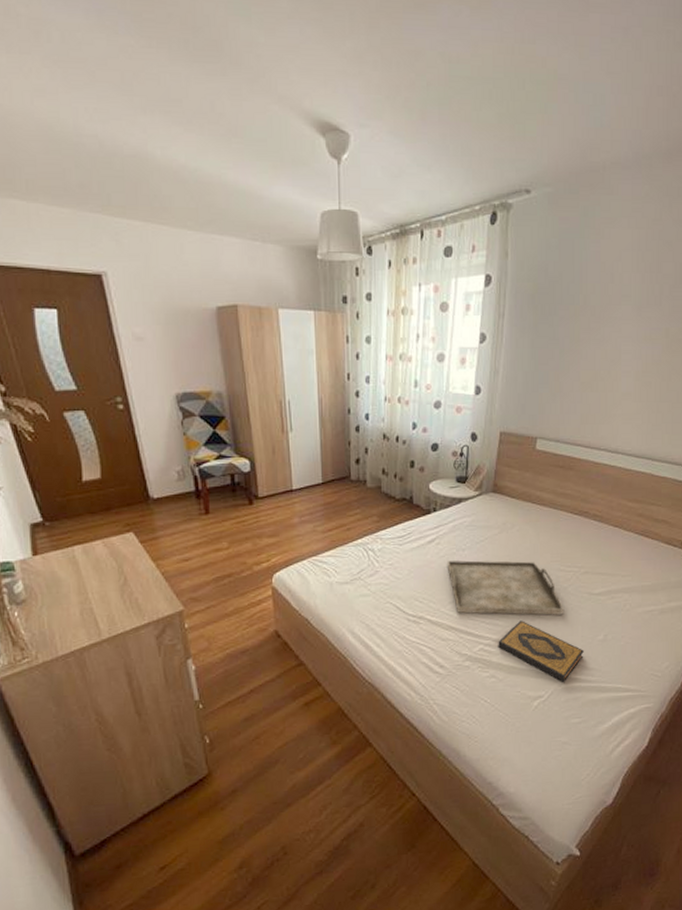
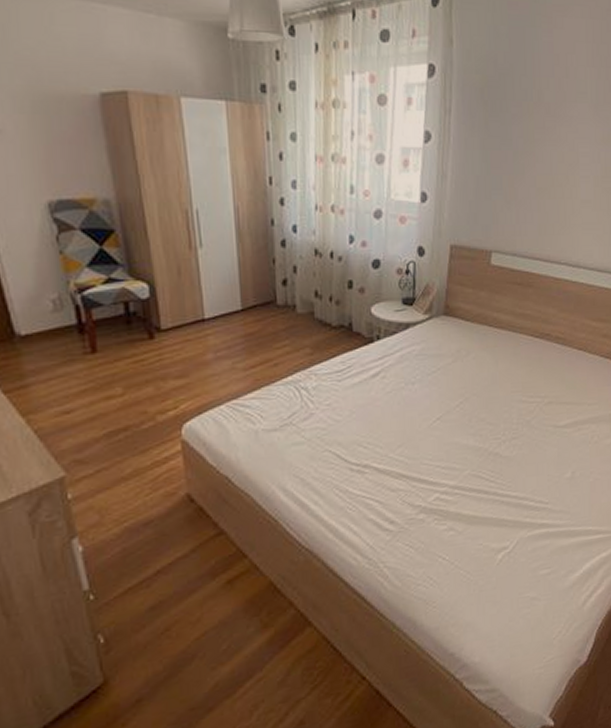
serving tray: present [447,560,563,616] -> none [394,393,527,458]
hardback book: present [498,620,584,683] -> none [456,462,551,531]

